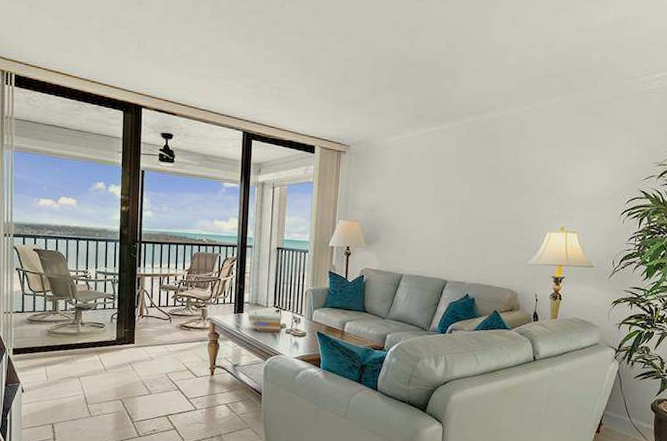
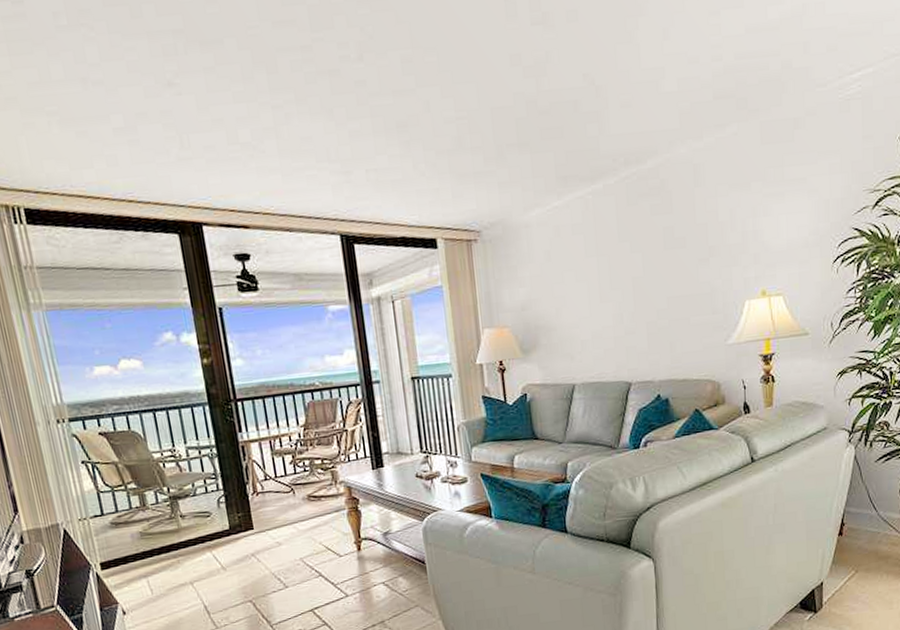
books: present [247,310,282,333] -> none [388,458,436,488]

